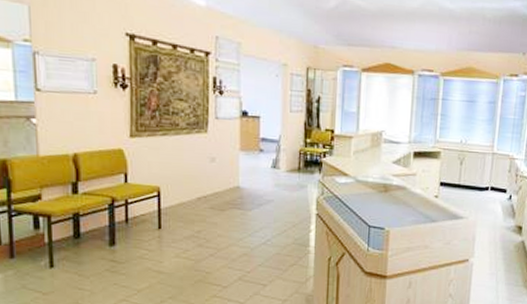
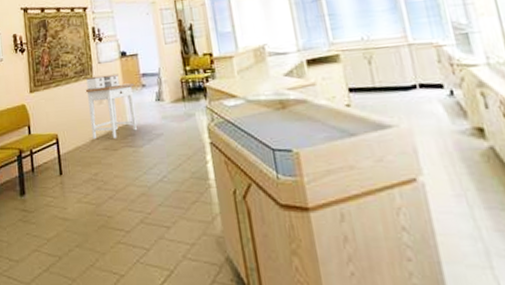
desk: none [197,131,253,199] -> present [85,74,138,140]

